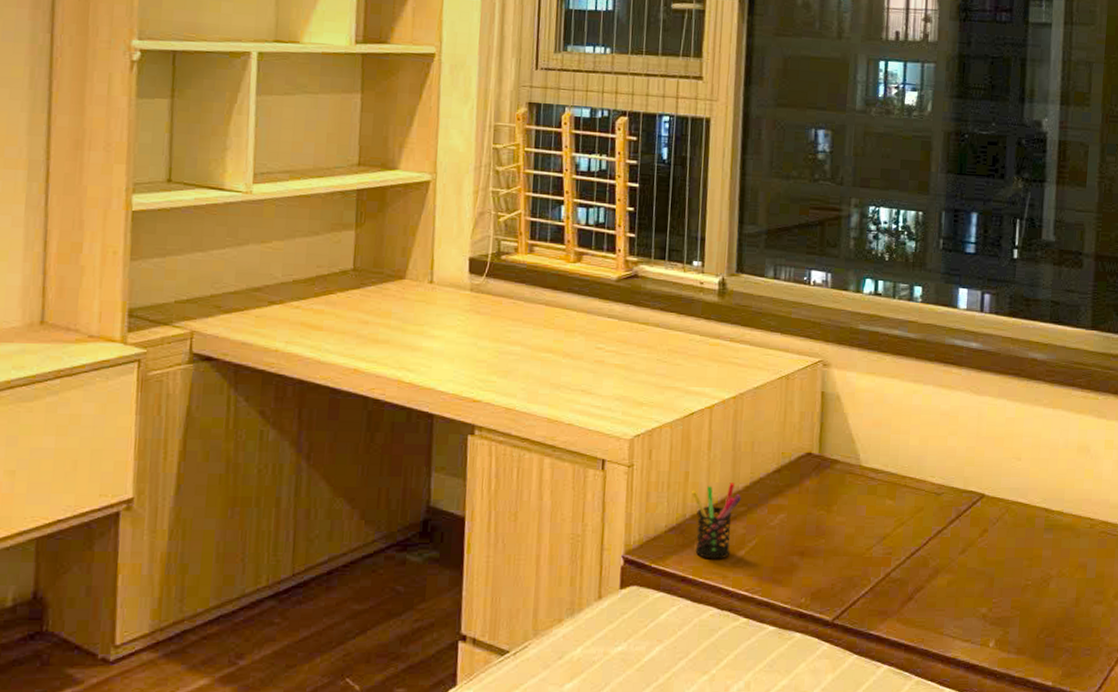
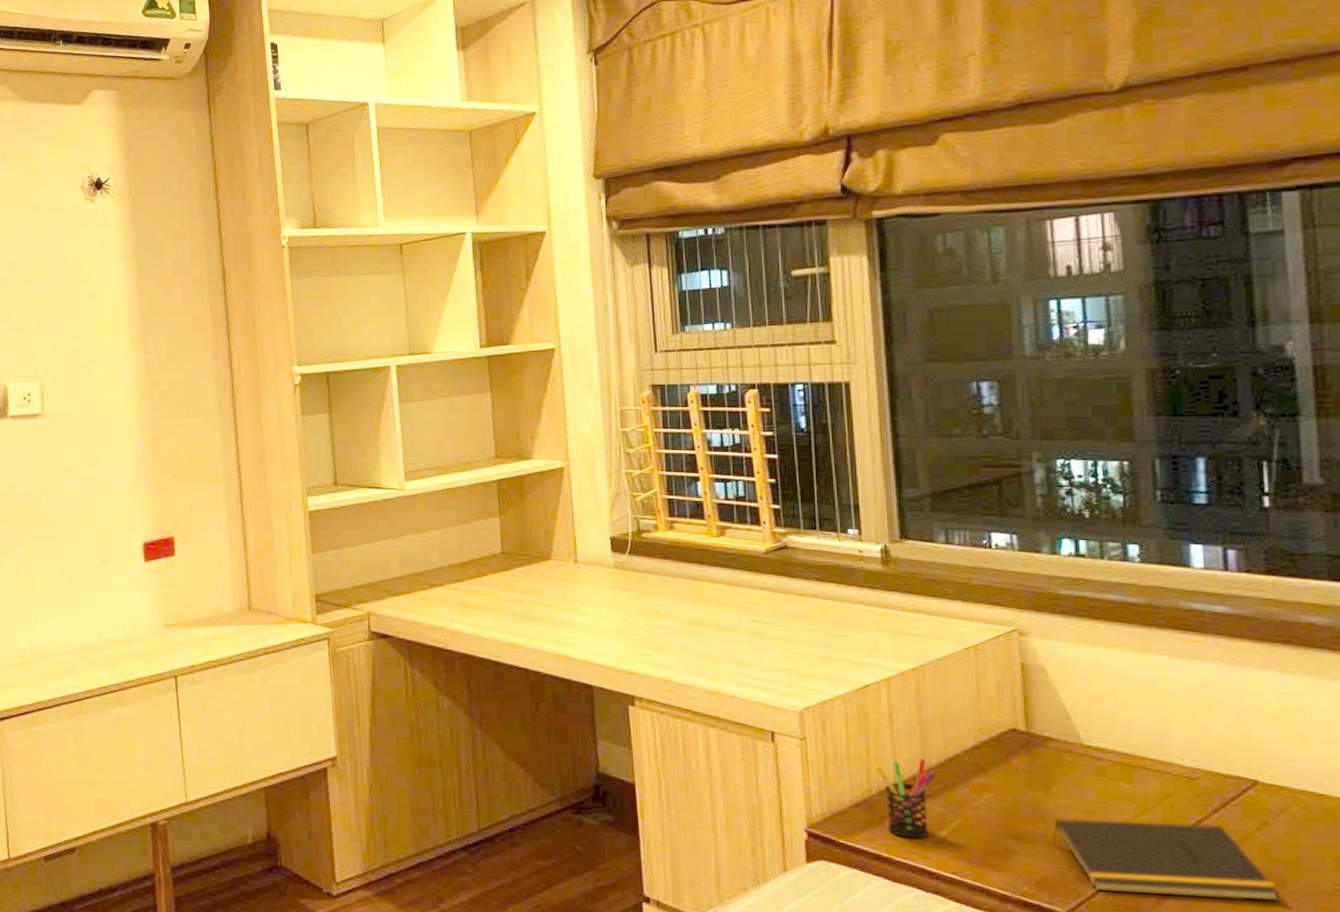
notepad: none [828,533,989,599] -> present [1052,818,1280,901]

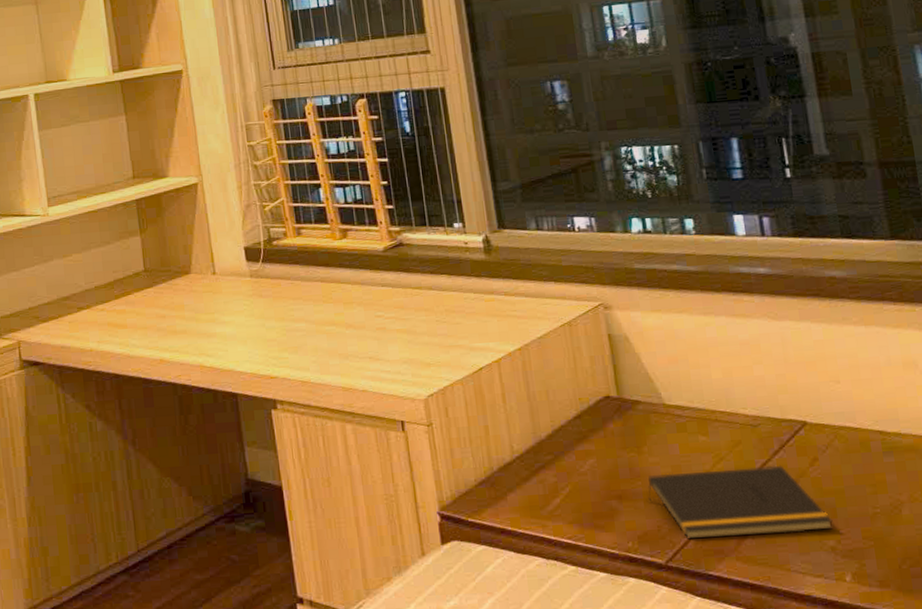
pen holder: present [876,758,937,839] -> none [494,432,547,510]

